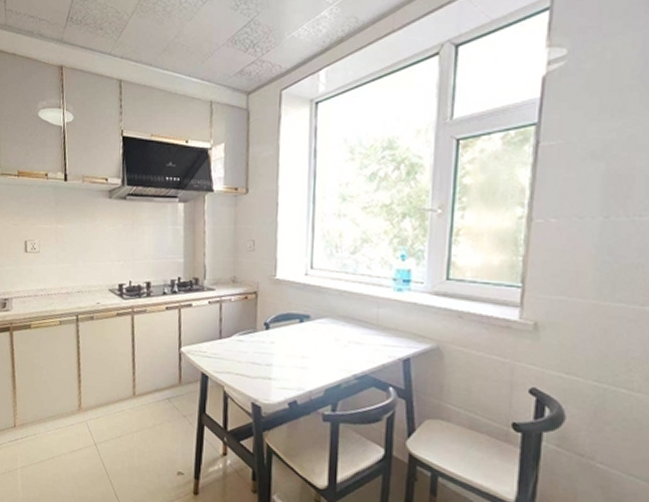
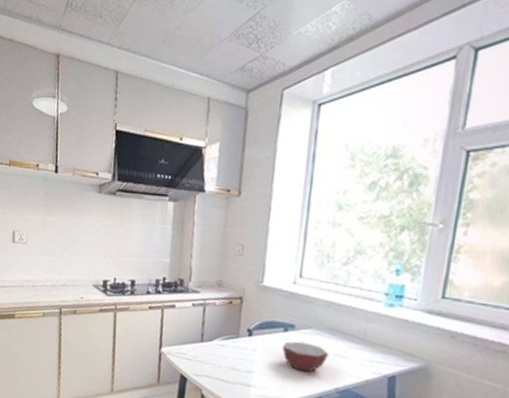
bowl: none [299,331,344,361] -> present [282,341,328,373]

